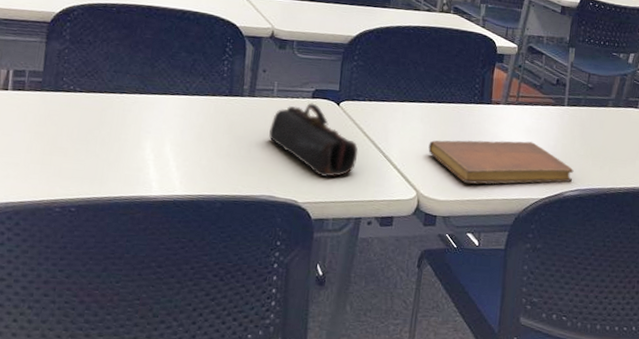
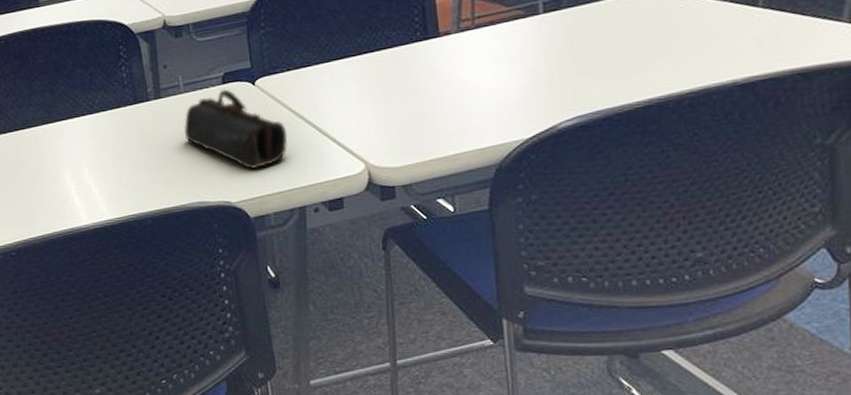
notebook: present [428,140,574,184] -> none [369,70,567,140]

